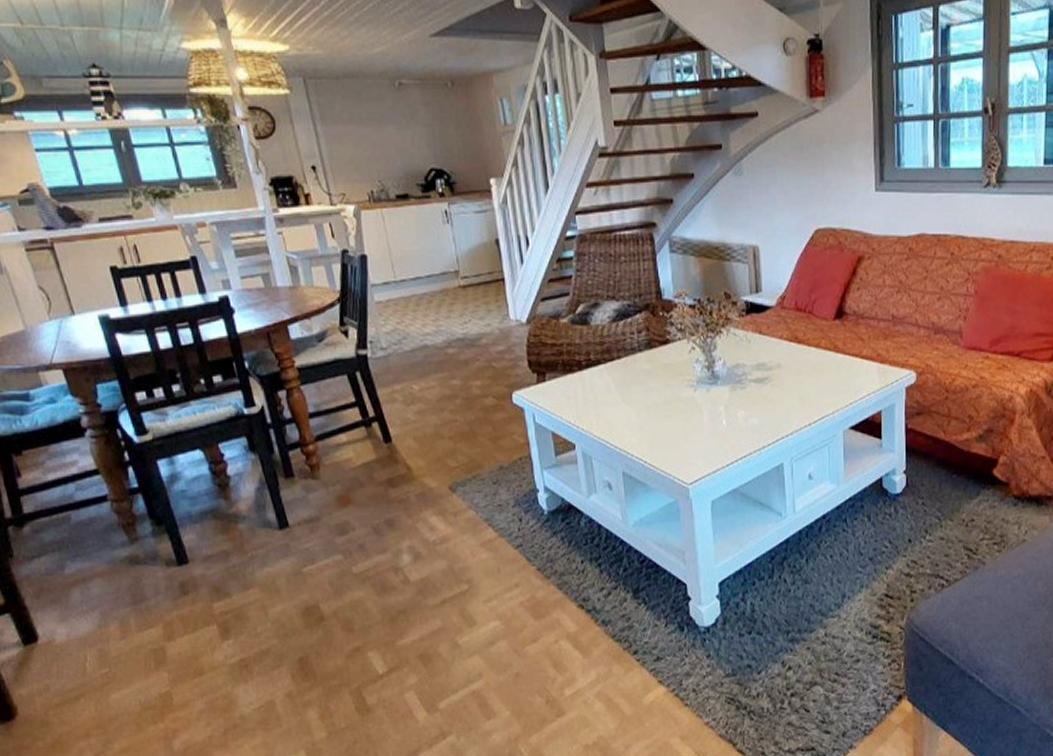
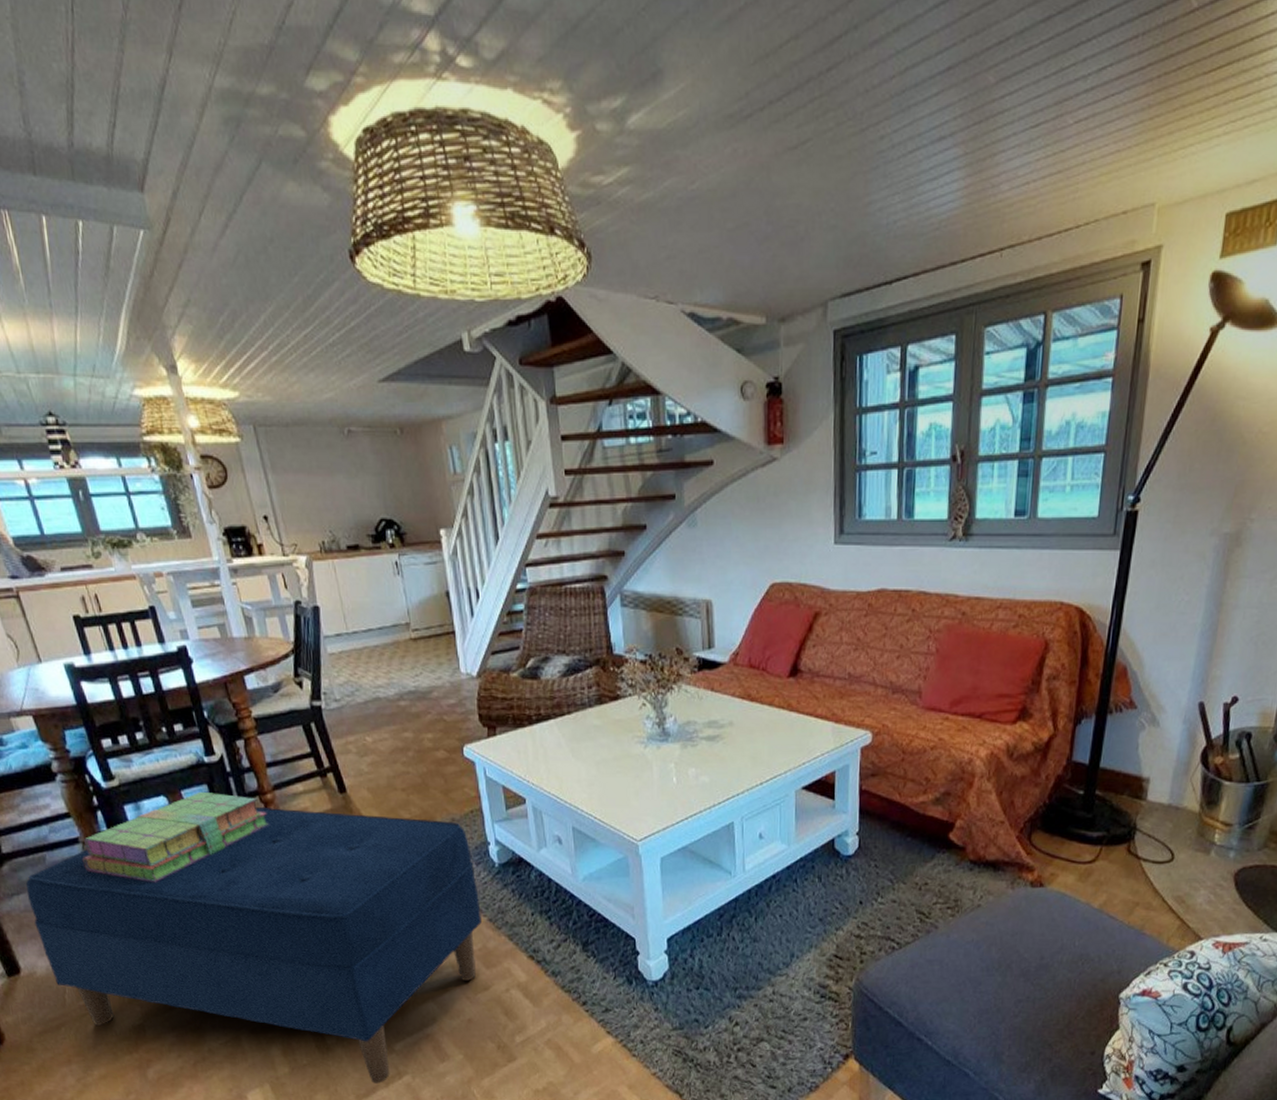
bench: none [48,458,530,745] -> present [26,806,482,1084]
stack of books: none [111,444,311,540] -> present [83,791,270,882]

